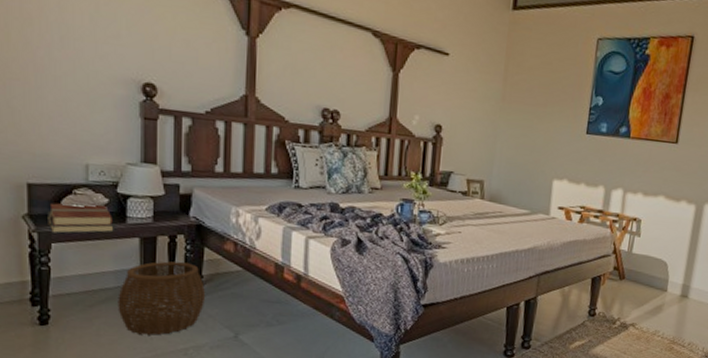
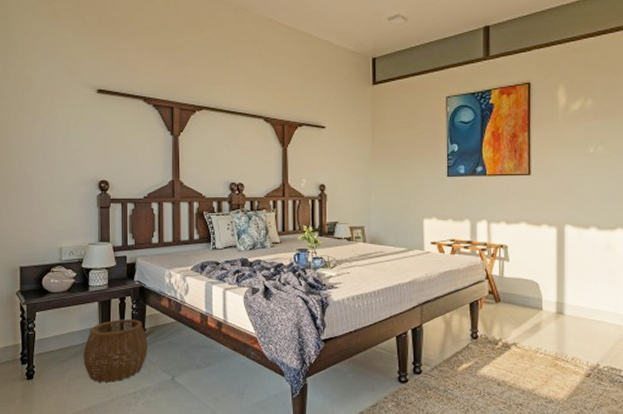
books: present [46,203,114,234] -> none [32,278,80,304]

